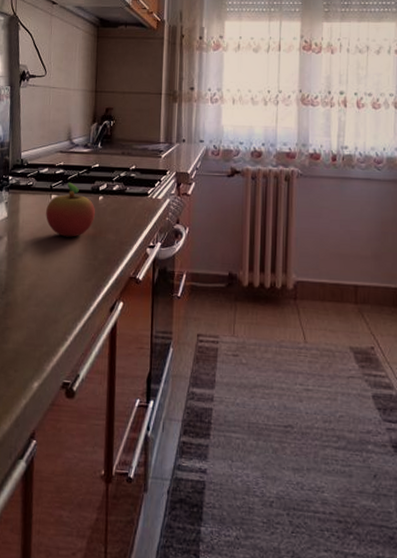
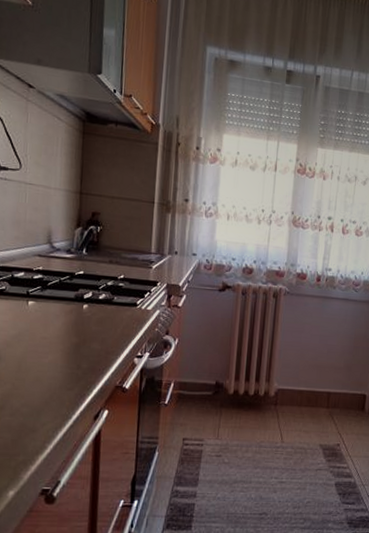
fruit: present [46,182,96,237] -> none [21,288,80,346]

